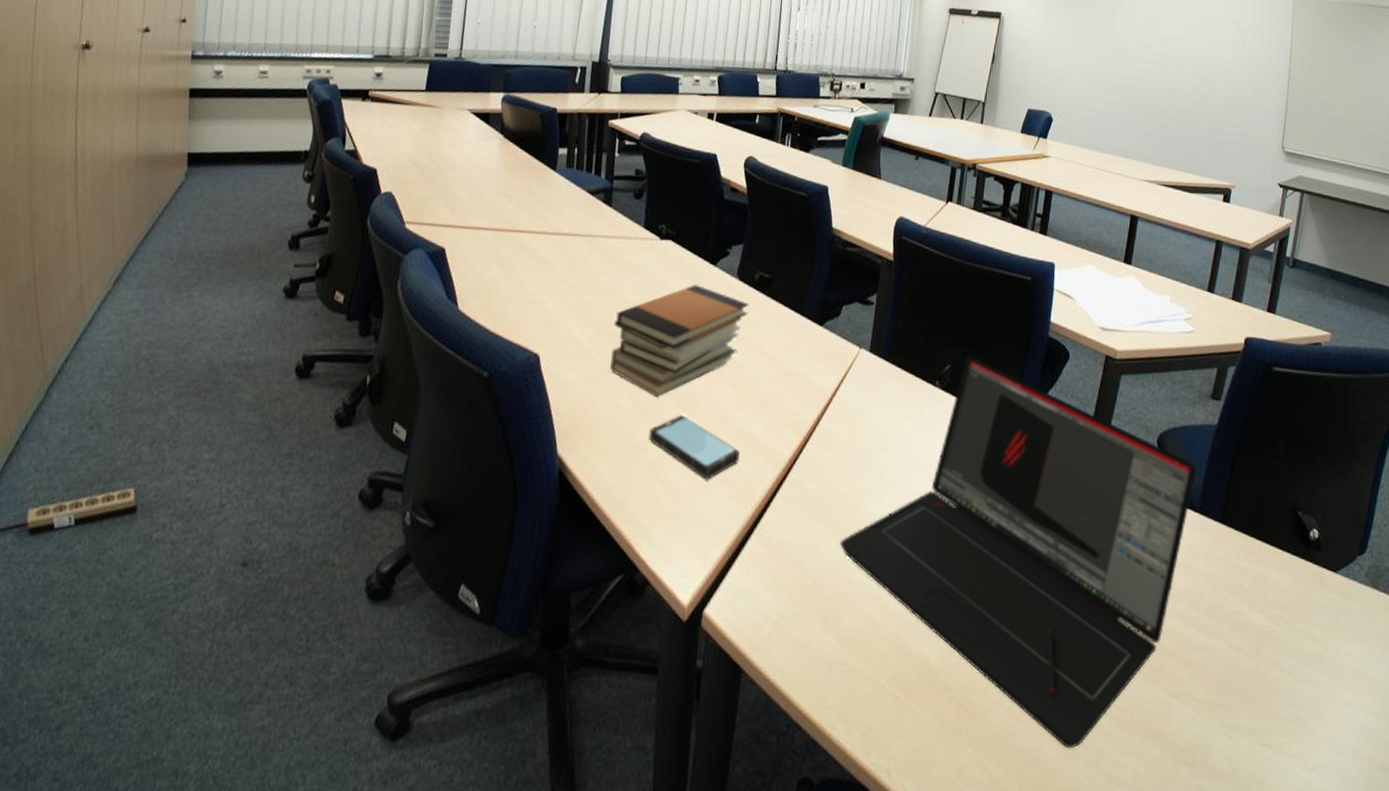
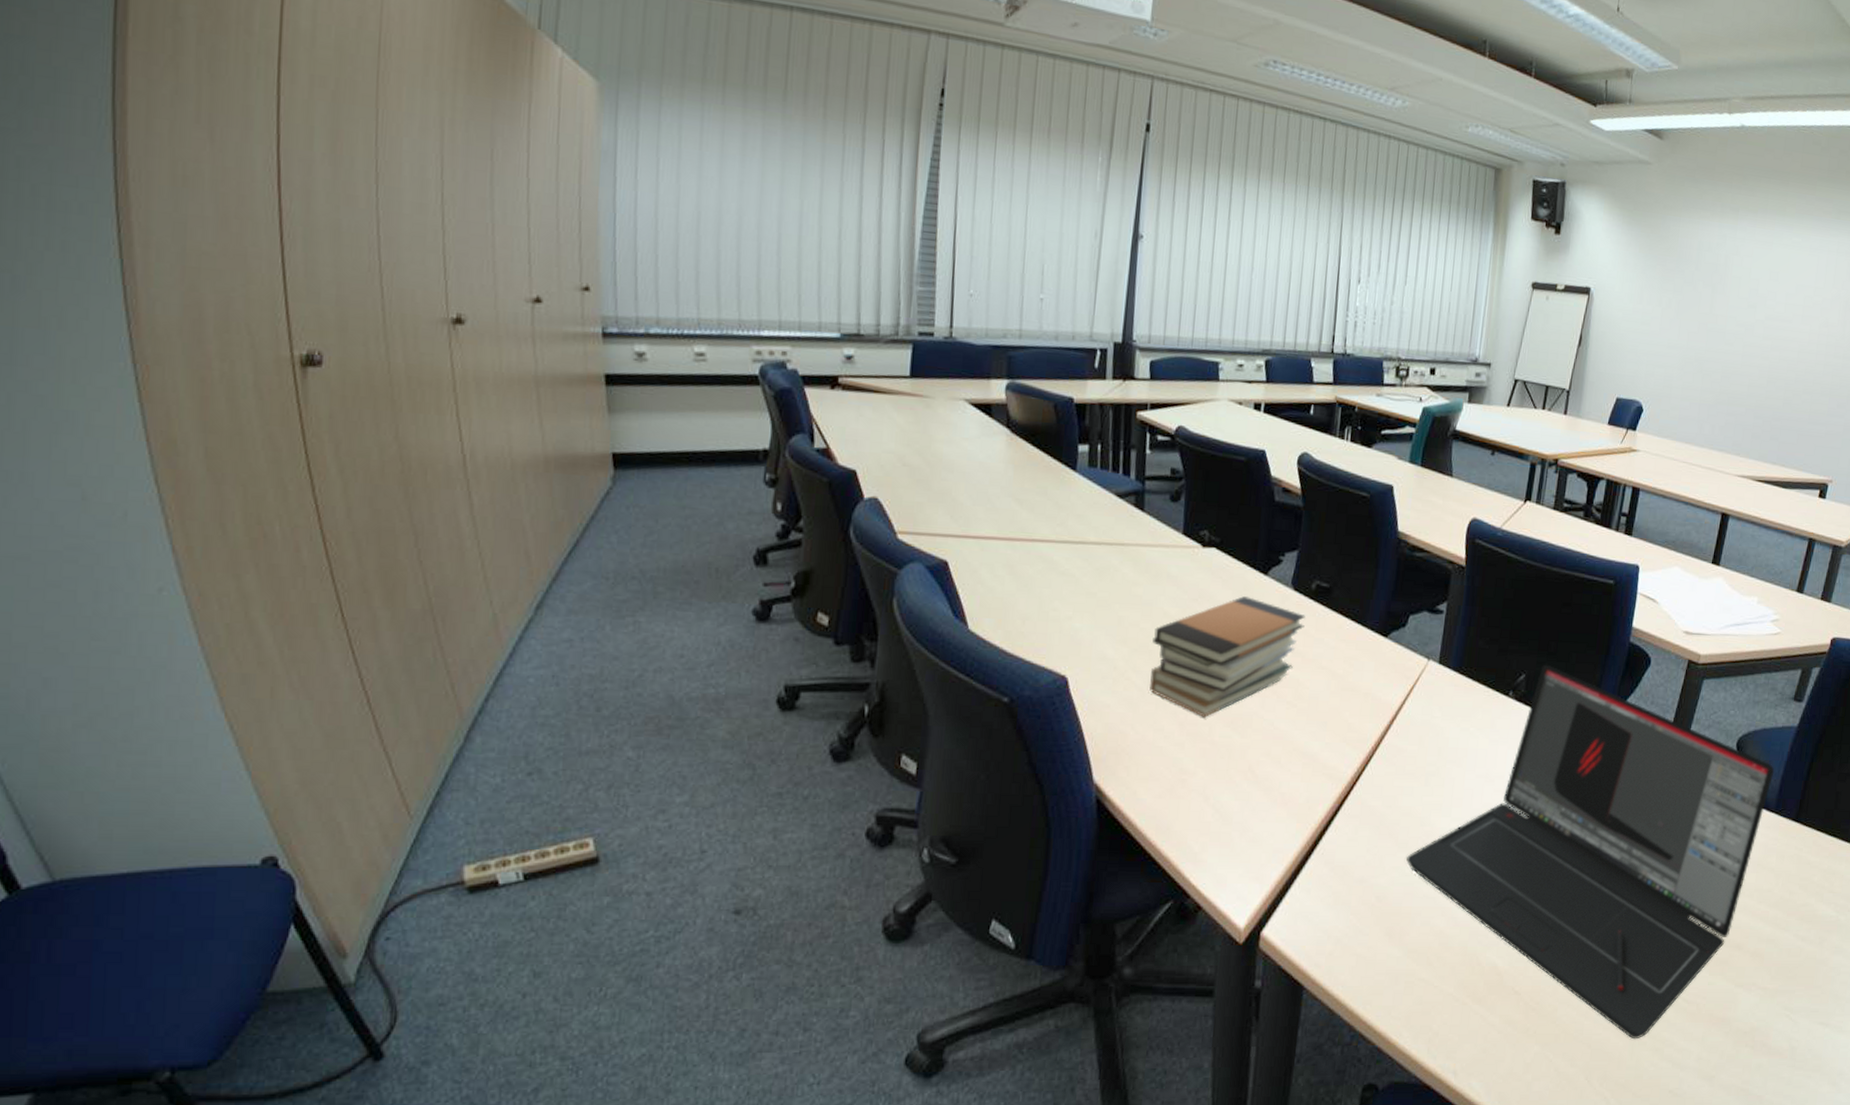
smartphone: present [648,415,740,480] -> none [1196,736,1297,802]

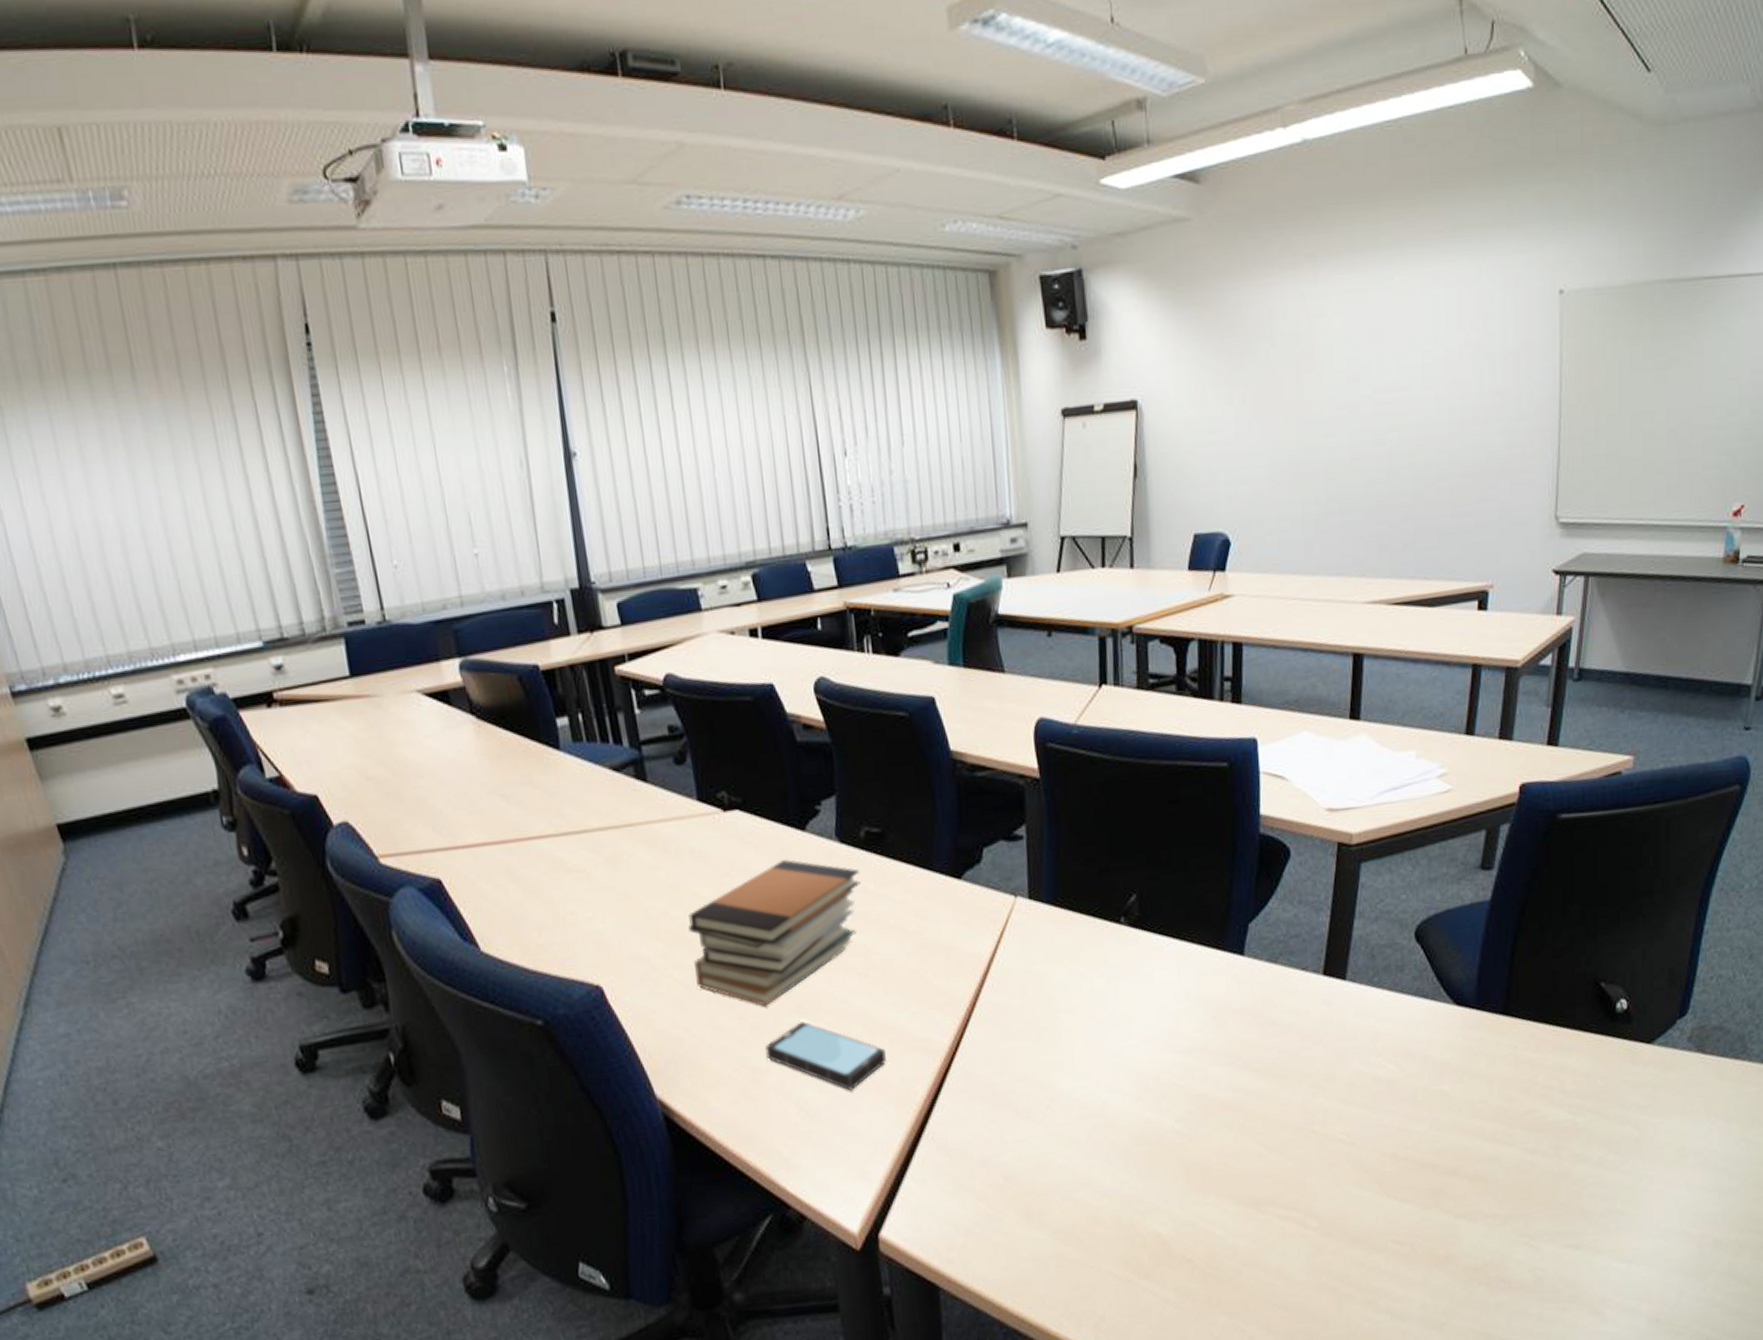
smartphone: none [1196,736,1297,802] -> present [765,1021,886,1091]
laptop: present [1406,664,1775,1040] -> none [1031,877,1469,1295]

